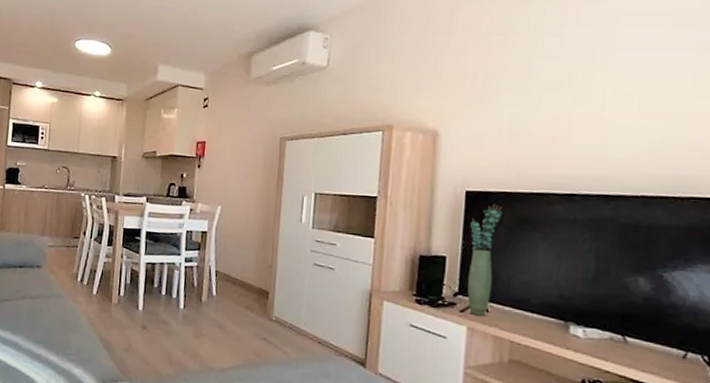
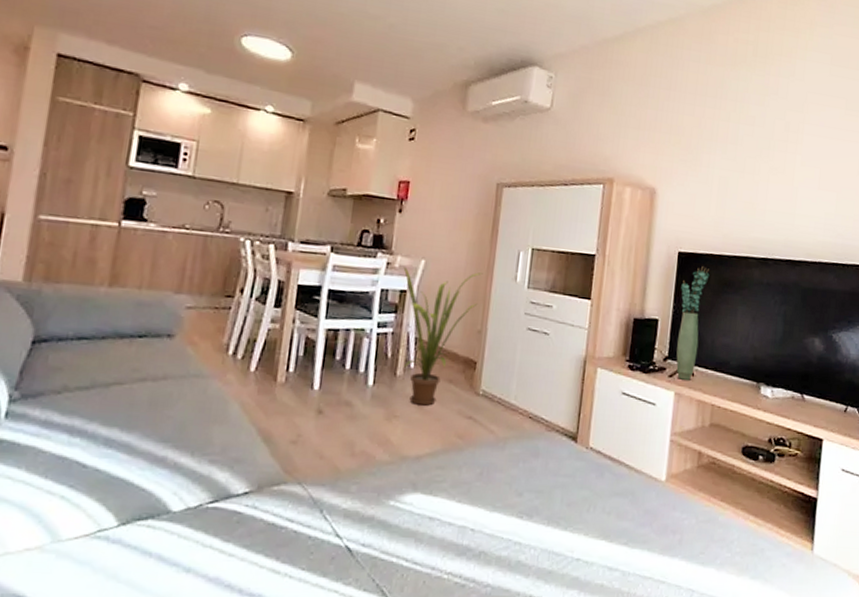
house plant: none [203,212,271,328] -> present [403,267,483,406]

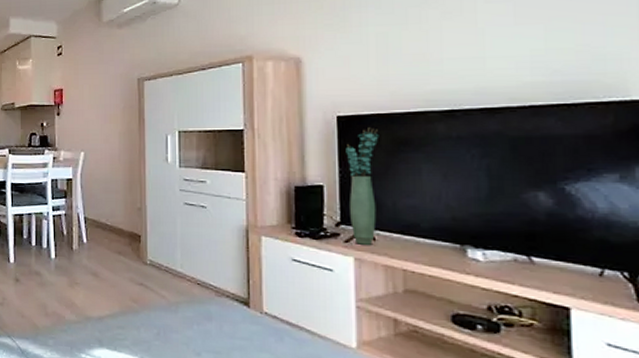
house plant: present [403,267,483,406] -> none [67,158,136,274]

